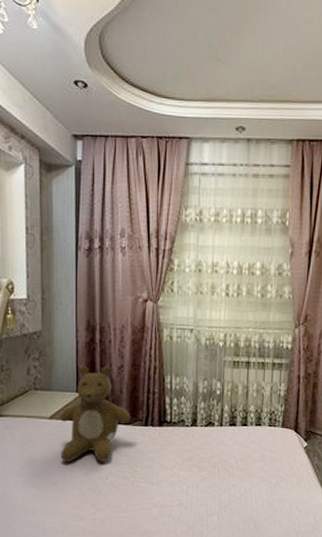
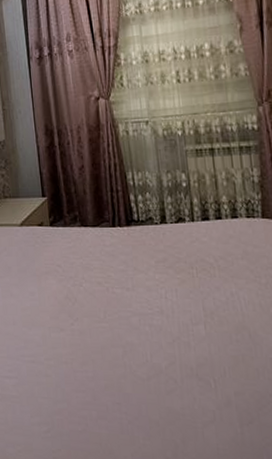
teddy bear: present [60,366,131,463] -> none [29,168,98,270]

